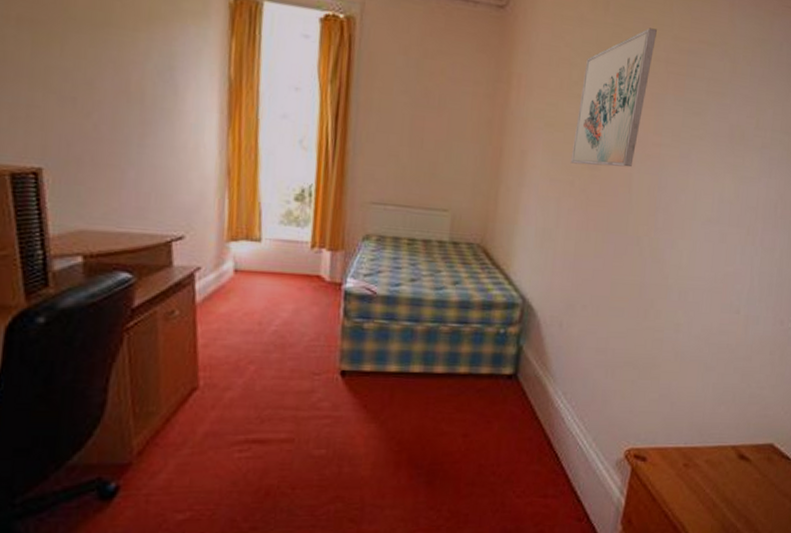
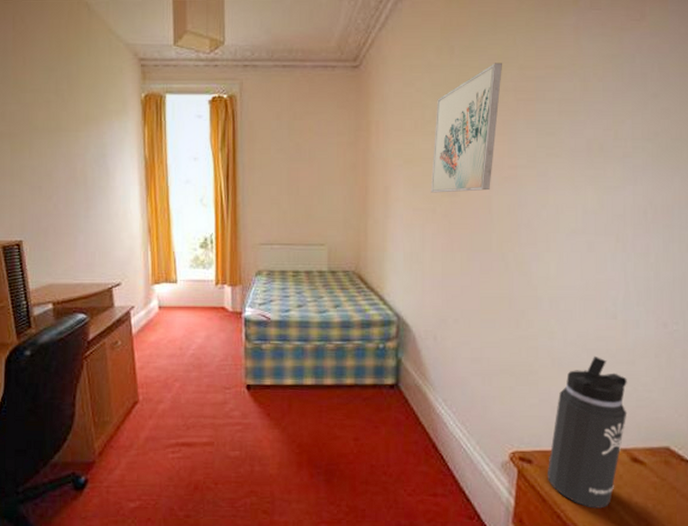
thermos bottle: none [659,350,743,506] -> present [547,356,627,509]

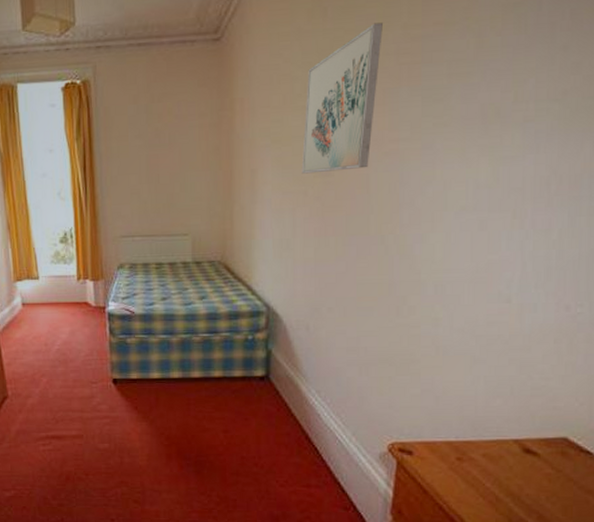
thermos bottle: present [547,356,627,509] -> none [428,342,521,500]

